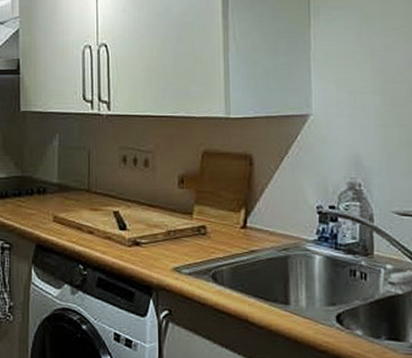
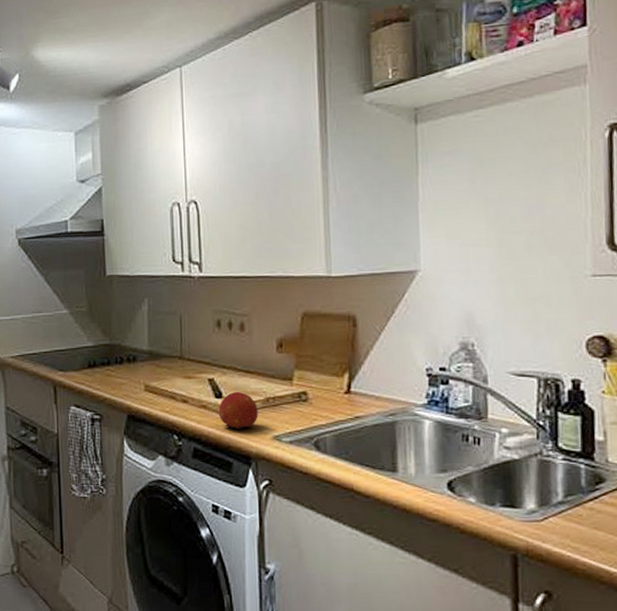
fruit: none [122,224,160,261] -> present [218,391,258,430]

